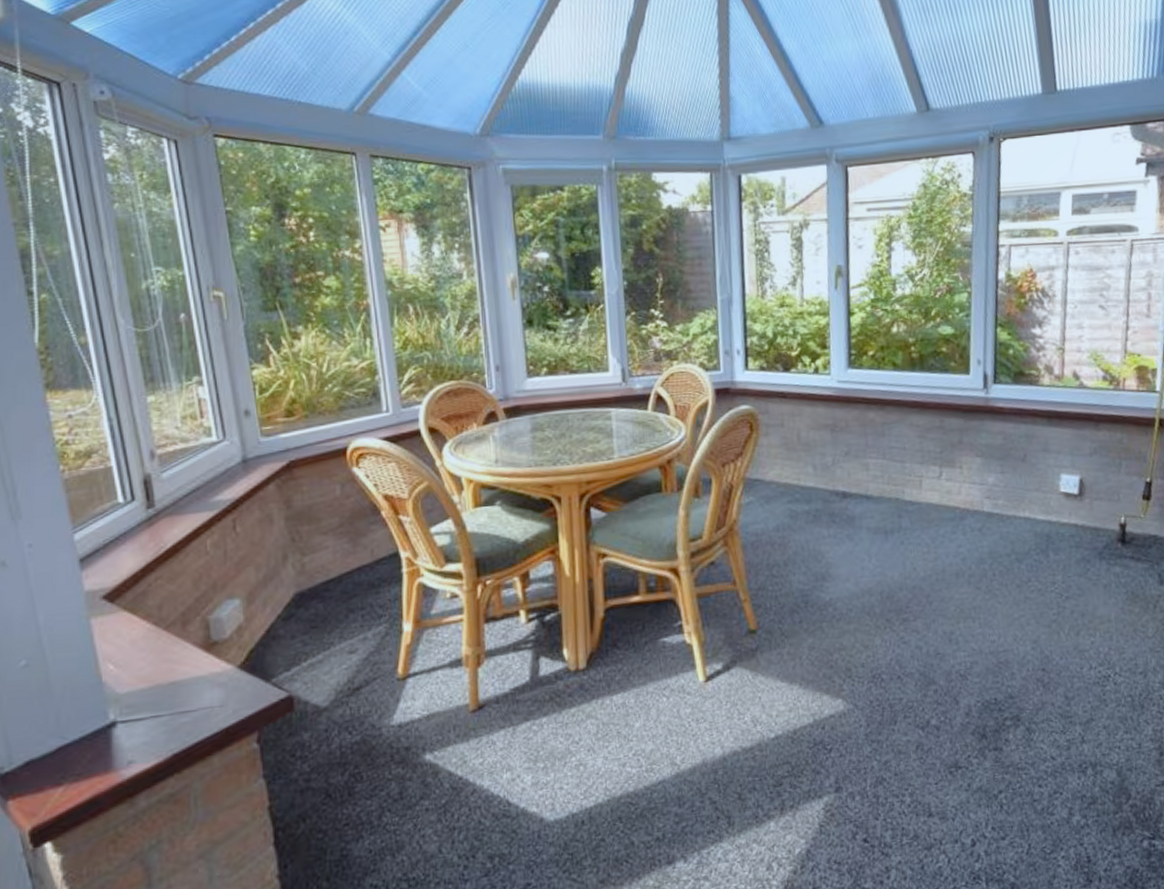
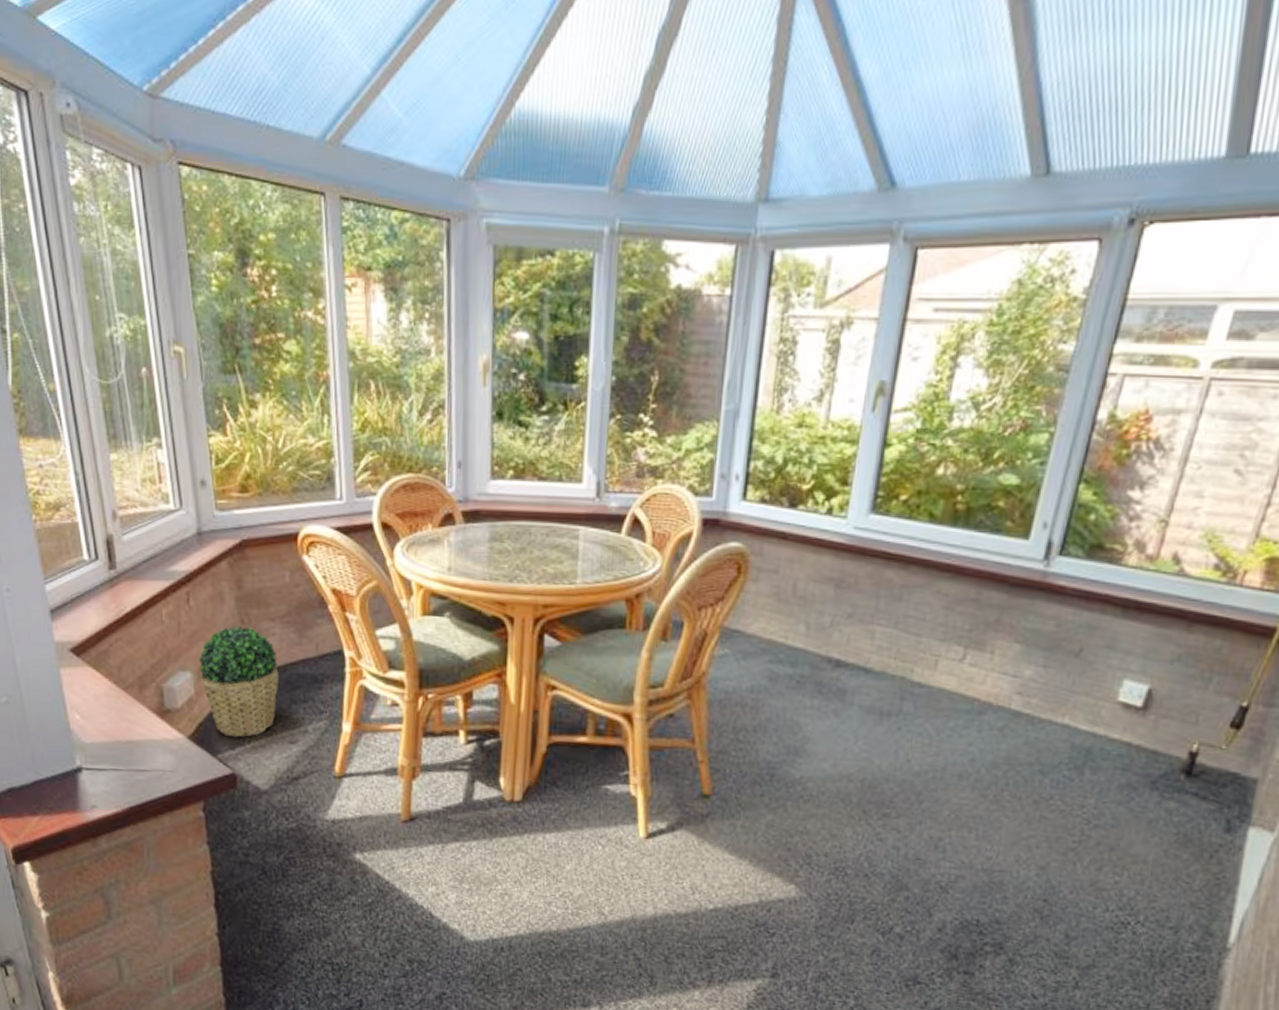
potted plant: none [246,544,334,658] -> present [198,626,279,738]

